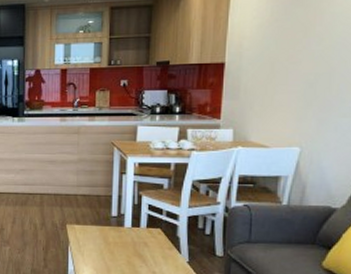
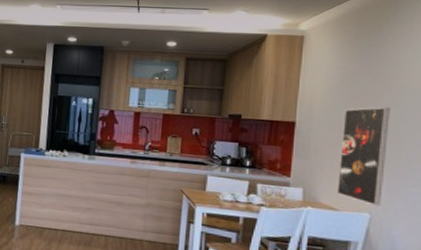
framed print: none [267,38,322,139] -> present [337,107,390,206]

